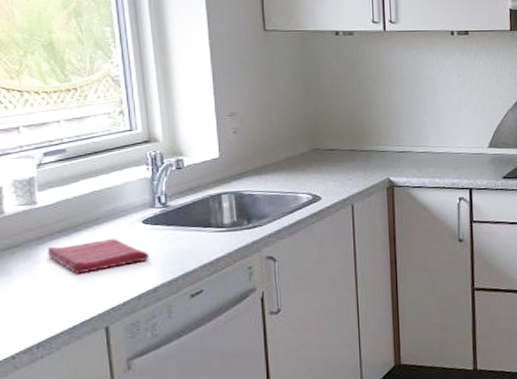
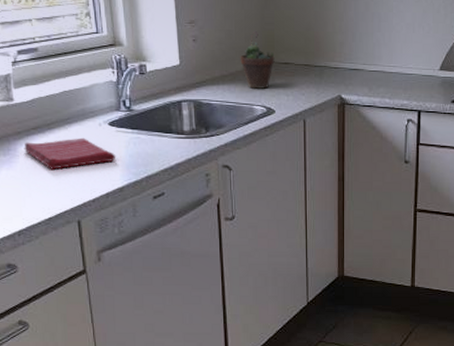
succulent plant: none [283,120,320,177] -> present [240,31,275,89]

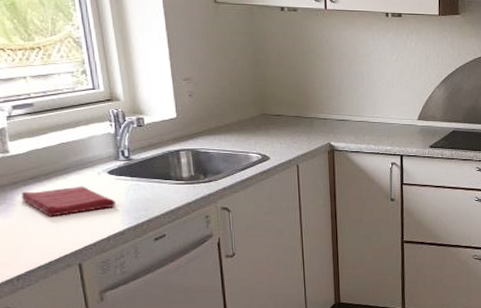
succulent plant: present [240,31,275,89] -> none [235,87,268,138]

